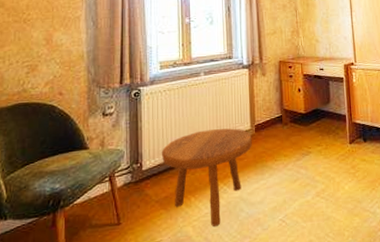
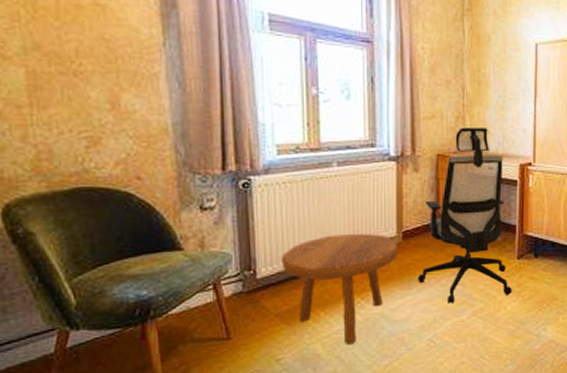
office chair: none [269,37,348,187] -> present [418,126,512,305]

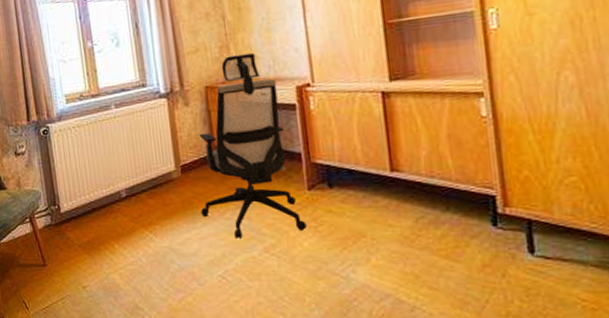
footstool: present [280,234,398,345] -> none [77,169,179,276]

